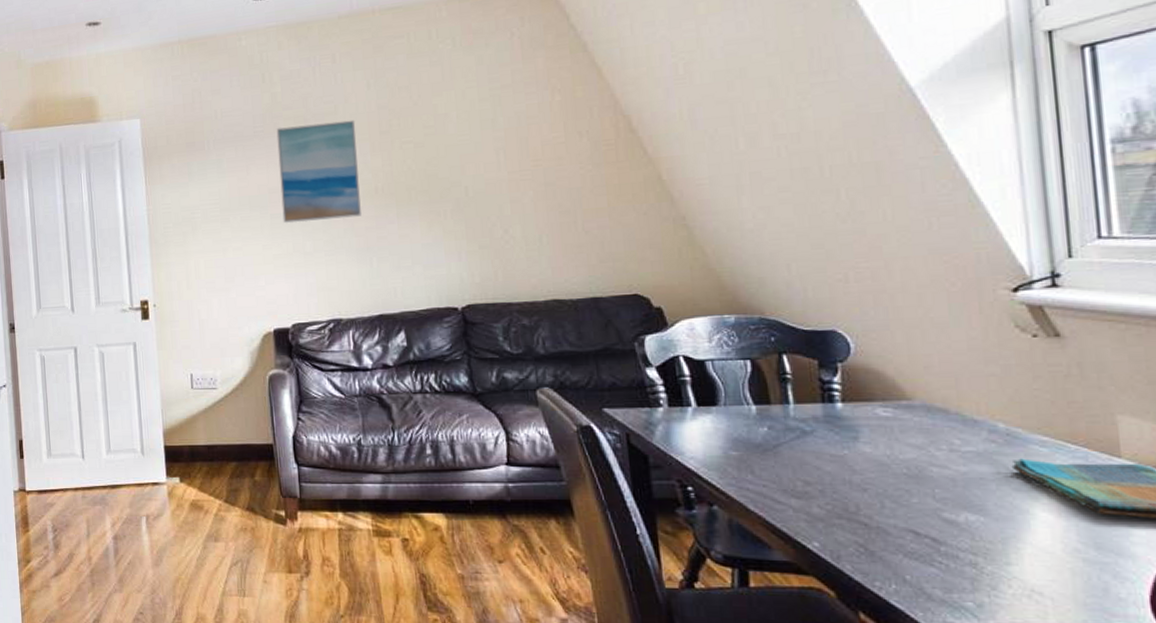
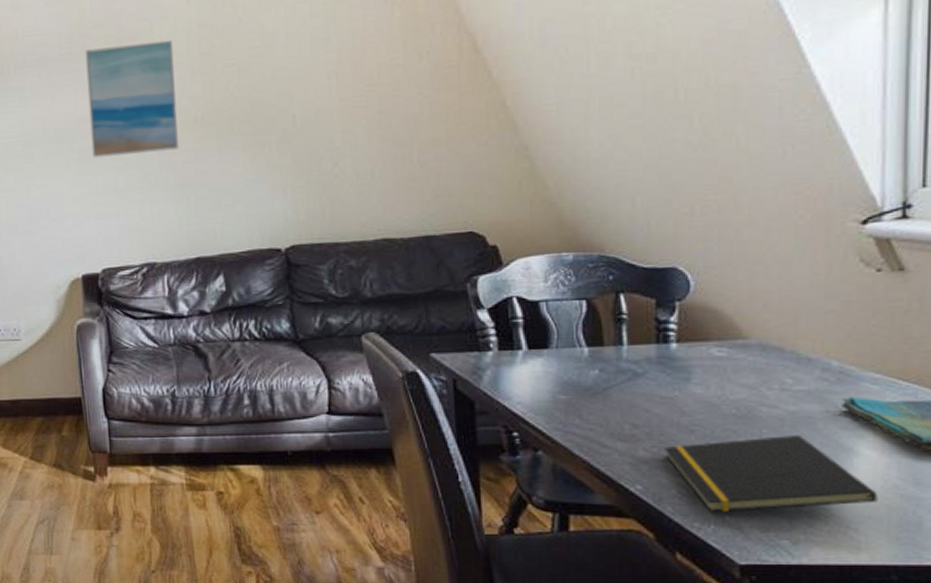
notepad: none [838,496,1061,572] -> present [664,435,878,513]

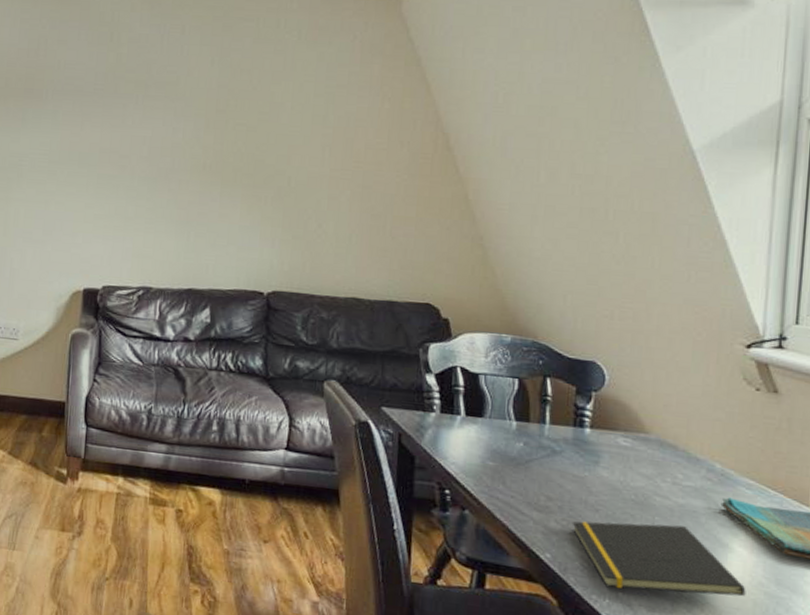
wall art: present [85,39,179,158] -> none [109,89,195,190]

